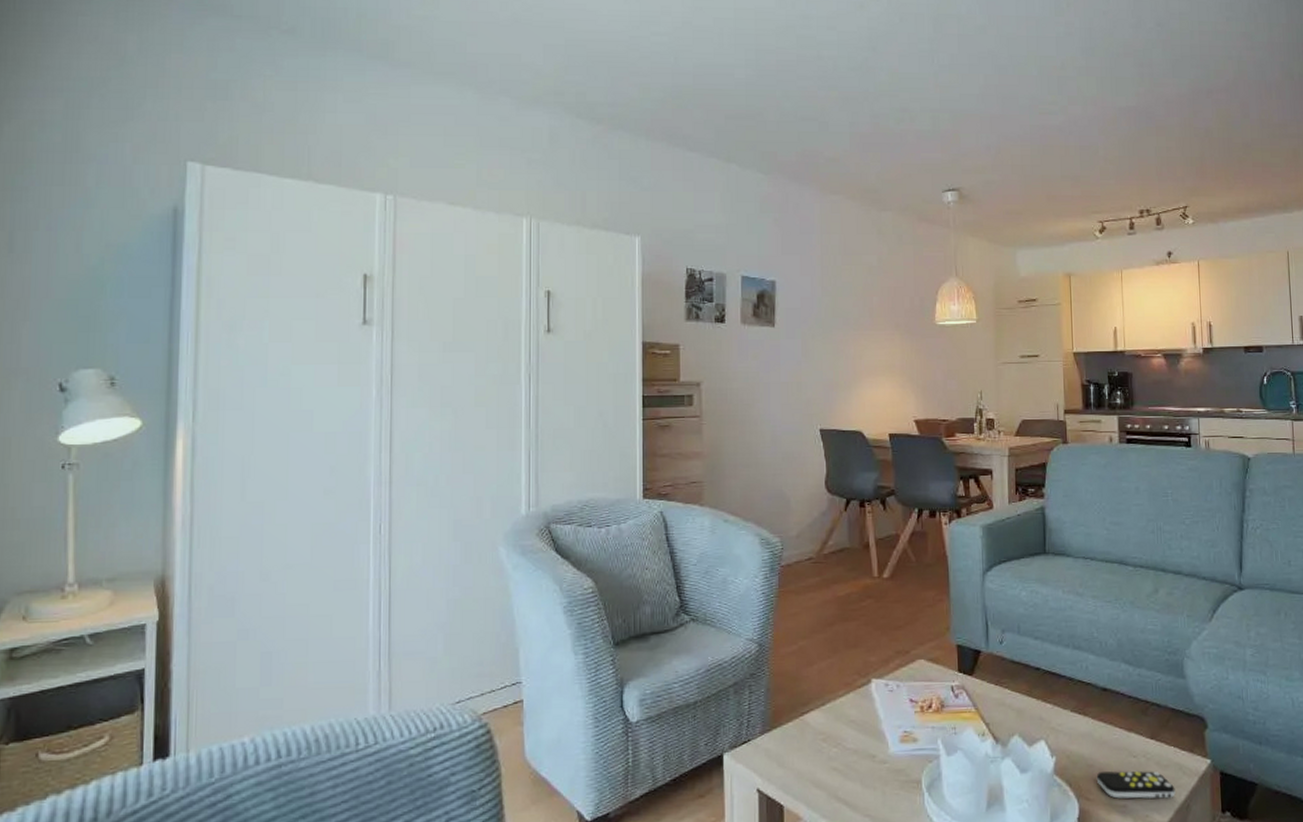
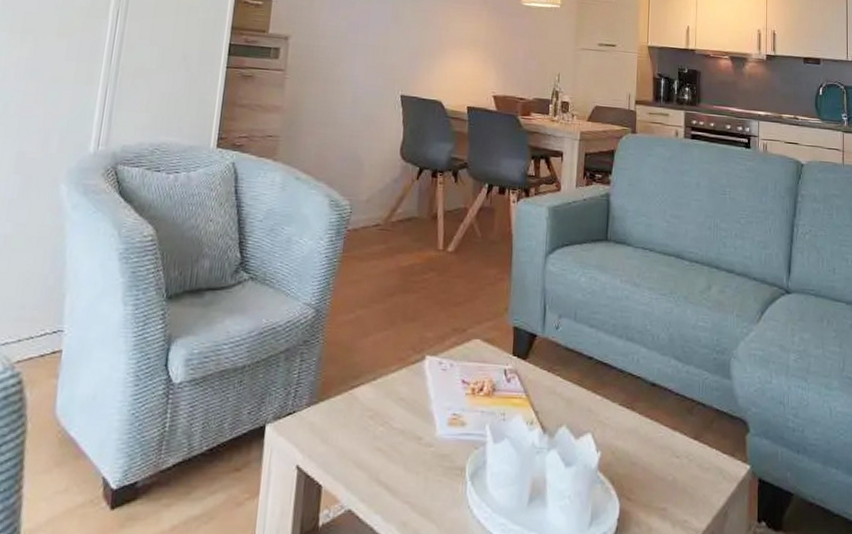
remote control: present [1096,771,1176,799] -> none [639,471,715,504]

